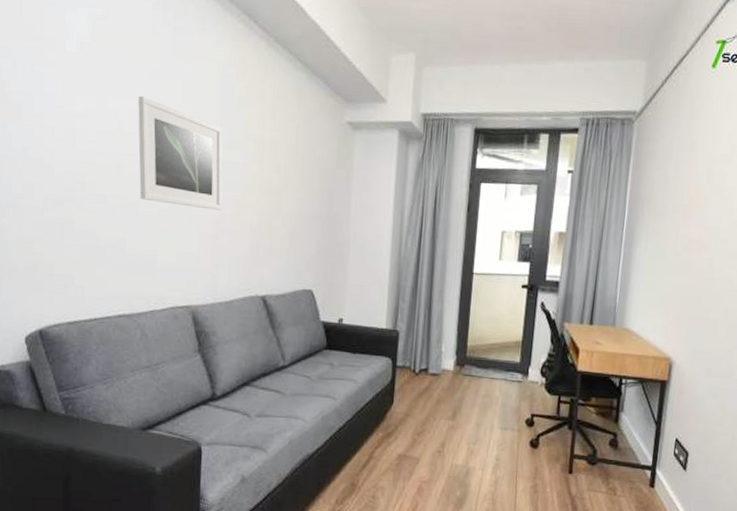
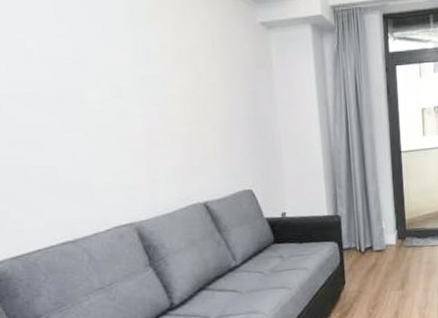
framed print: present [138,95,223,210] -> none [43,20,149,126]

